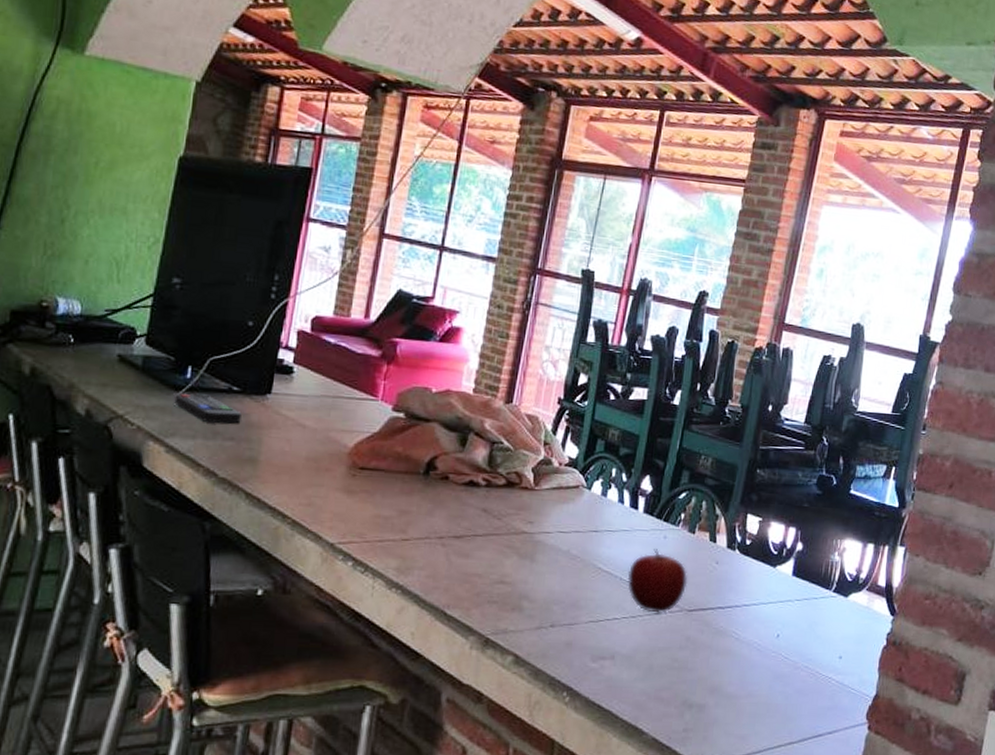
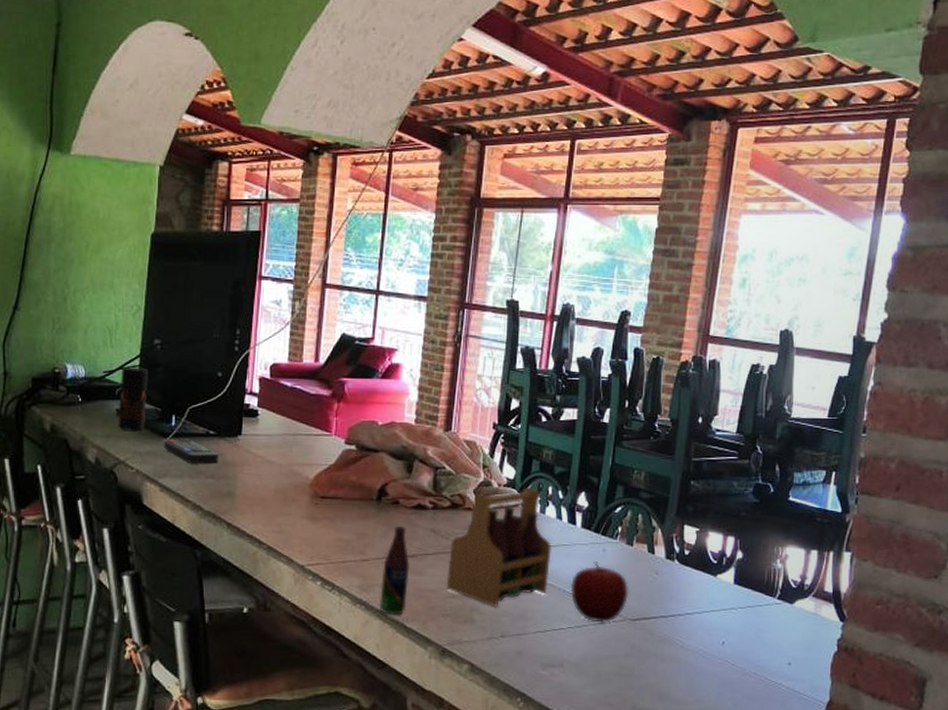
pepper grinder: none [118,307,162,381] -> present [118,367,148,430]
bottle rack: none [417,468,611,601] -> present [379,487,552,615]

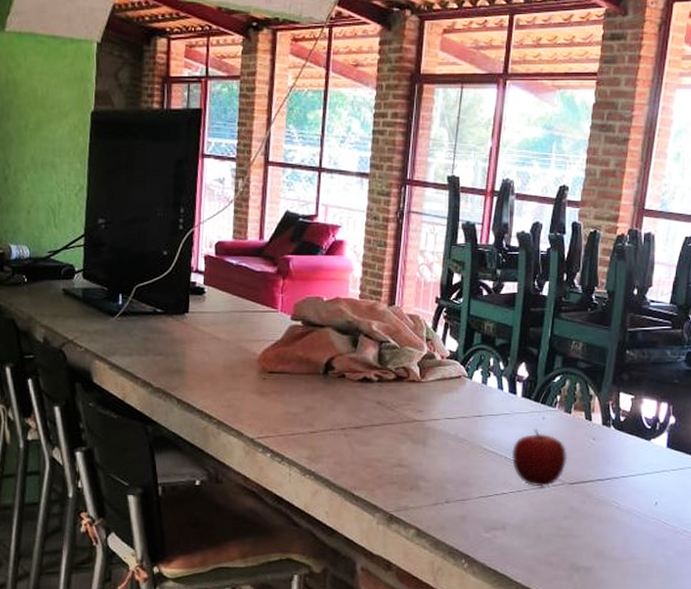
pepper grinder: present [118,367,148,430] -> none [64,247,93,310]
remote control: present [164,440,218,463] -> none [111,318,166,341]
bottle rack: present [379,487,552,615] -> none [327,359,493,484]

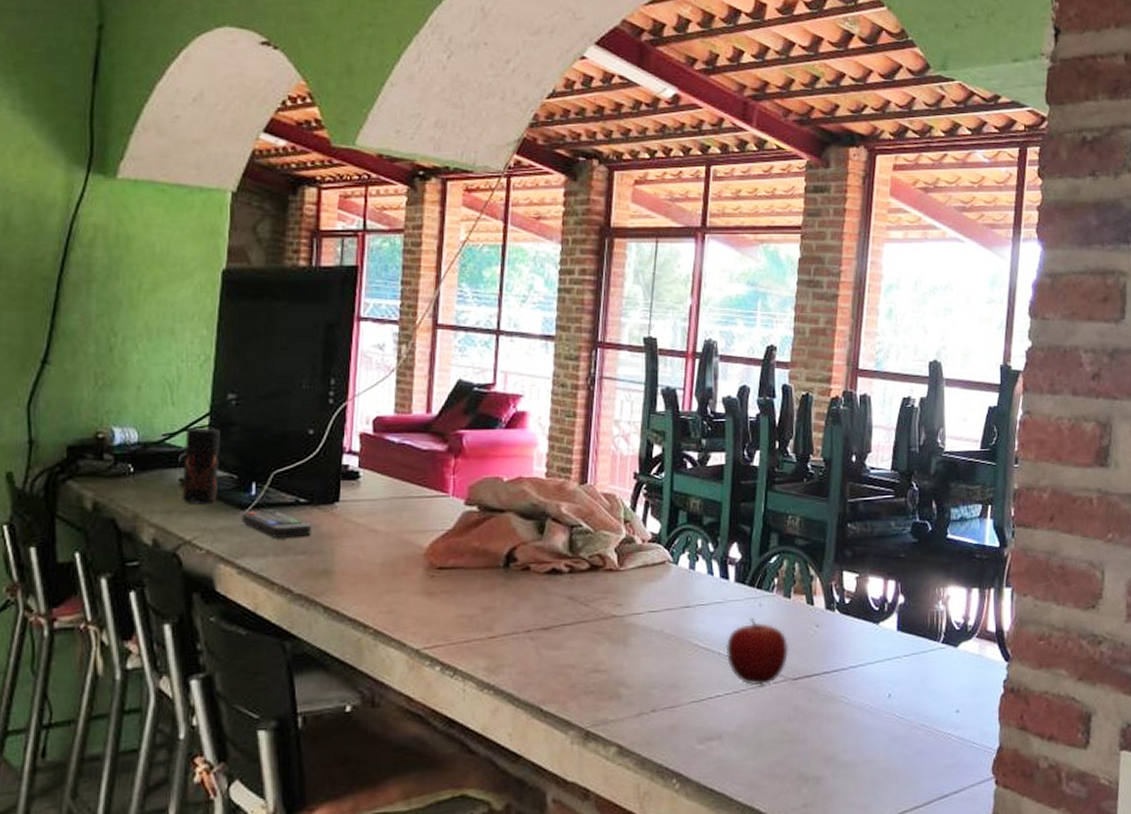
pepper grinder: none [64,247,93,310] -> present [182,428,220,504]
remote control: none [111,318,166,341] -> present [241,511,311,538]

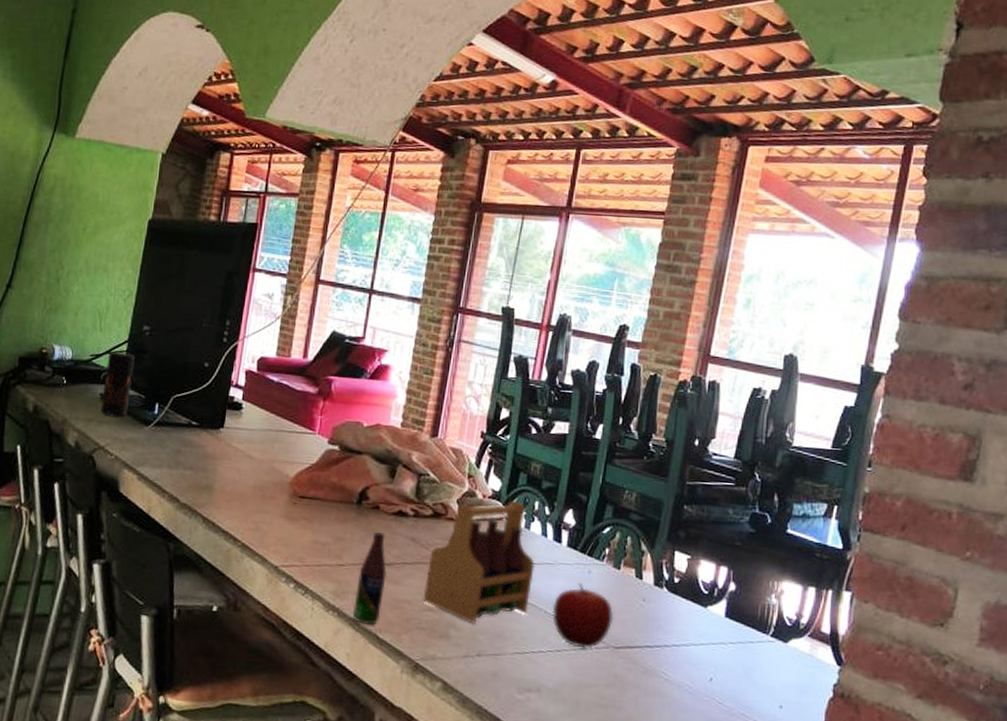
remote control: present [241,511,311,538] -> none [145,428,199,455]
bottle rack: none [510,541,704,698] -> present [352,501,535,625]

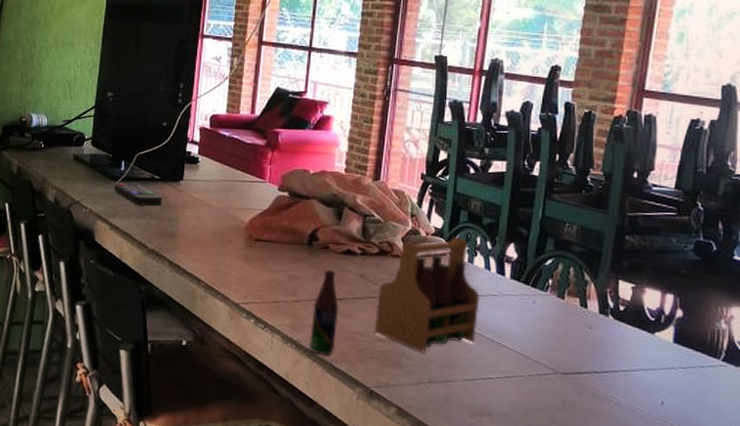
pepper grinder: present [100,352,135,417] -> none [74,117,102,174]
remote control: none [145,428,199,455] -> present [114,183,162,206]
fruit: present [552,583,614,649] -> none [499,313,561,375]

